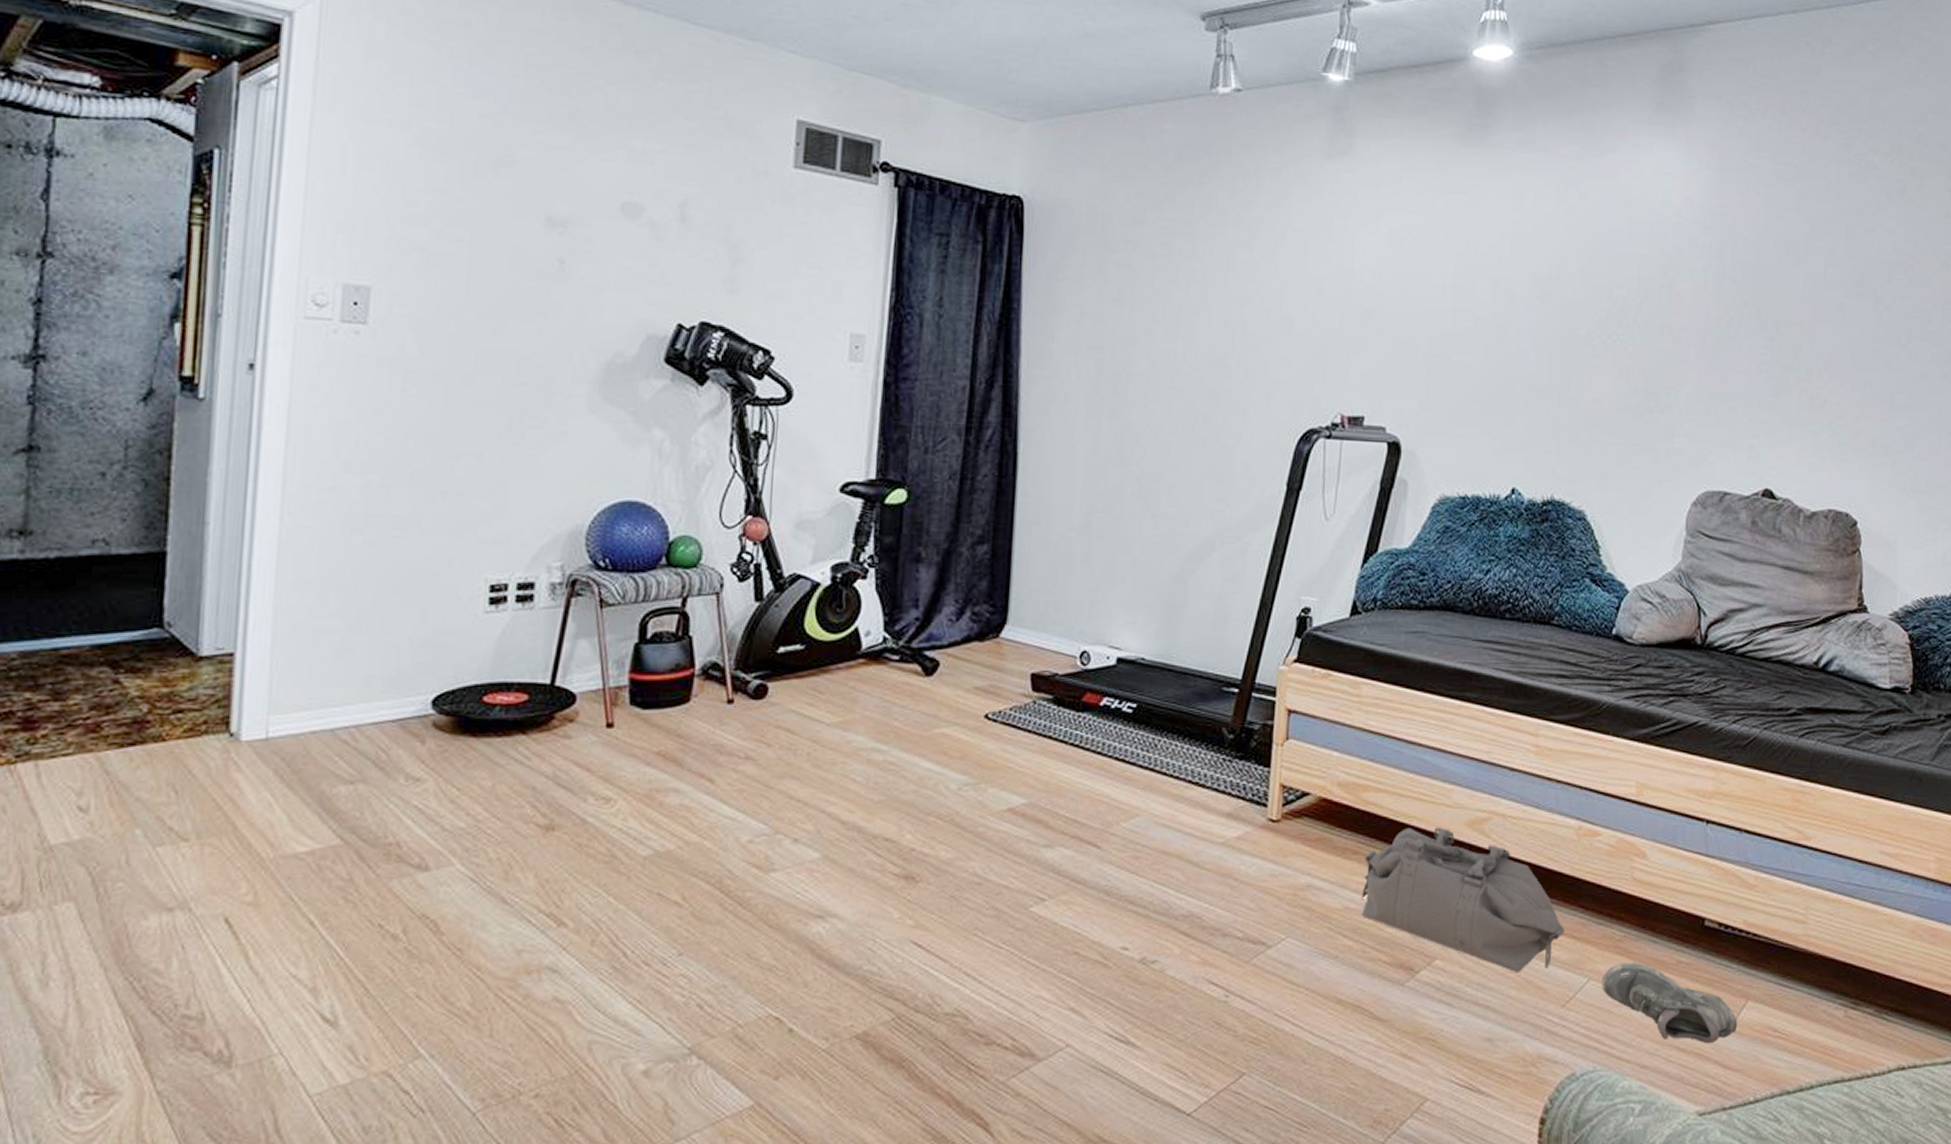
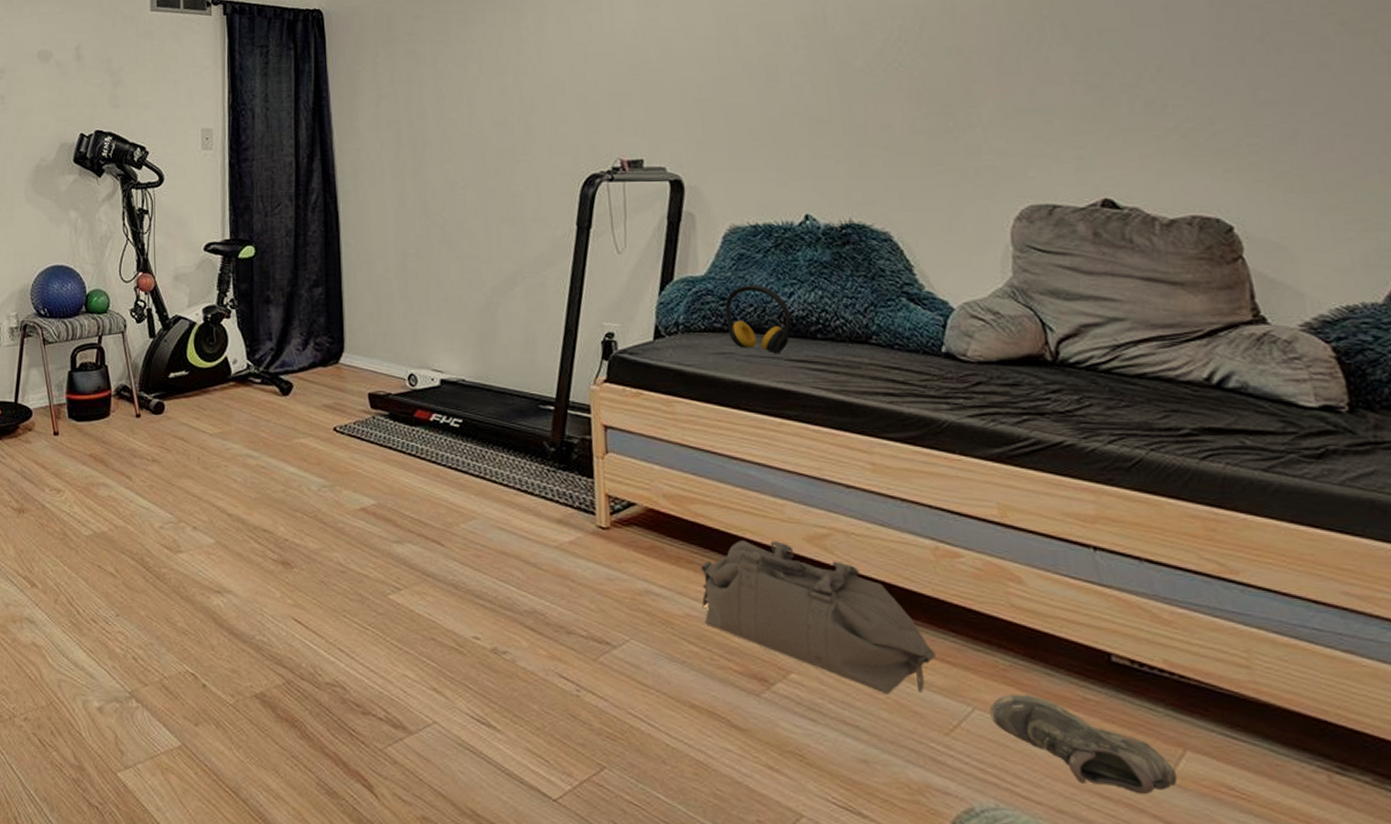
headphones: none [1423,560,1485,634] -> present [725,285,792,354]

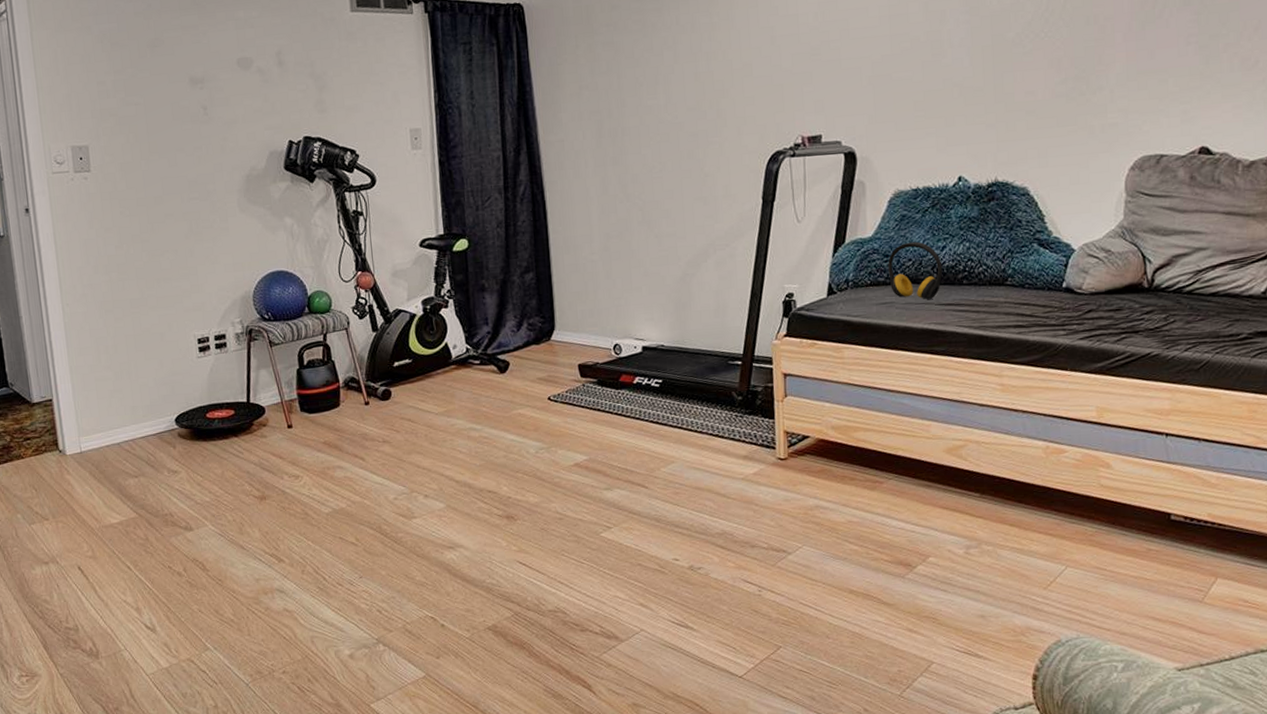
duffel bag: present [700,539,937,695] -> none [861,455,1042,565]
athletic shoe: present [989,694,1178,795] -> none [1078,551,1209,614]

